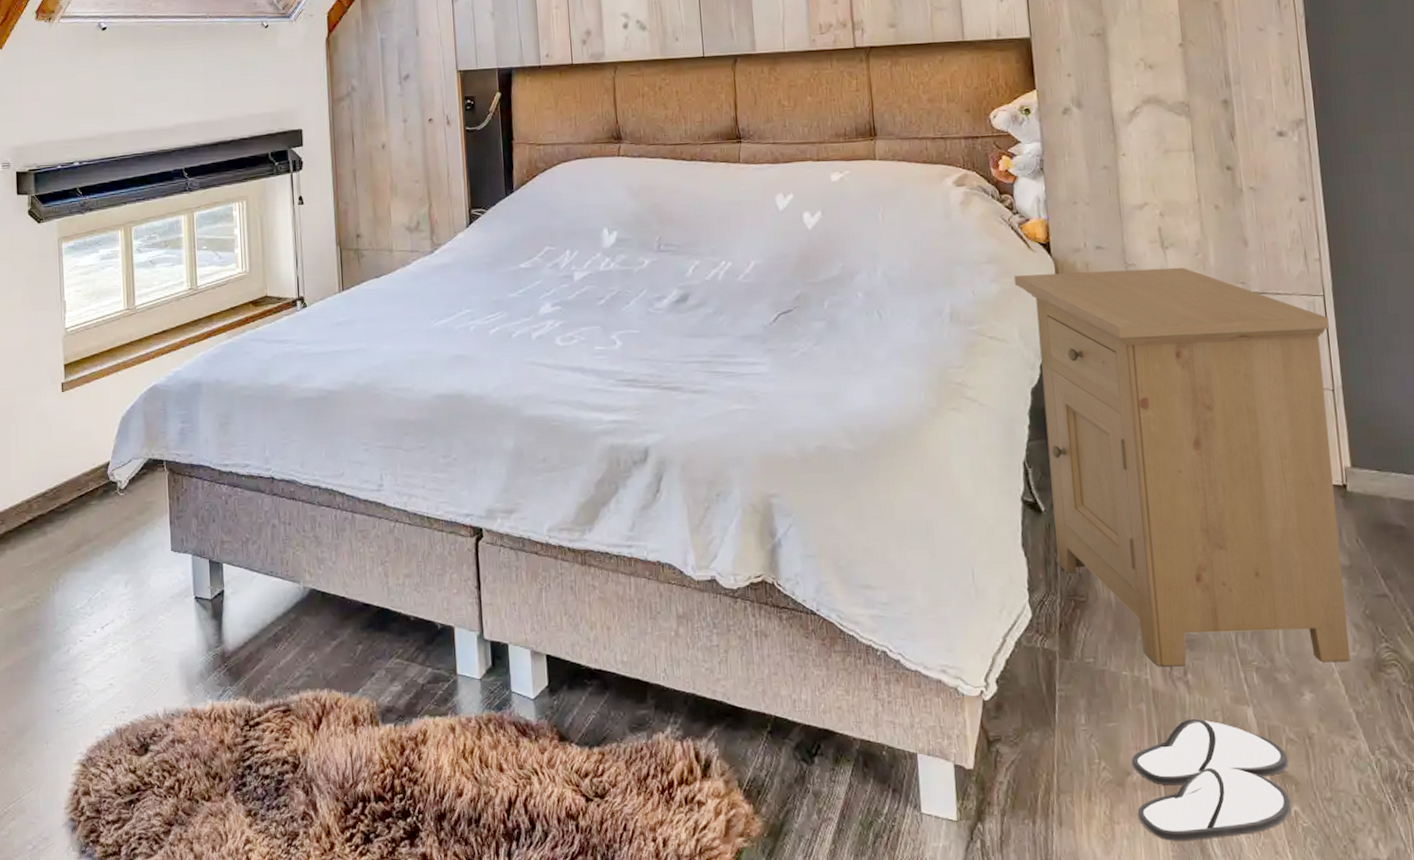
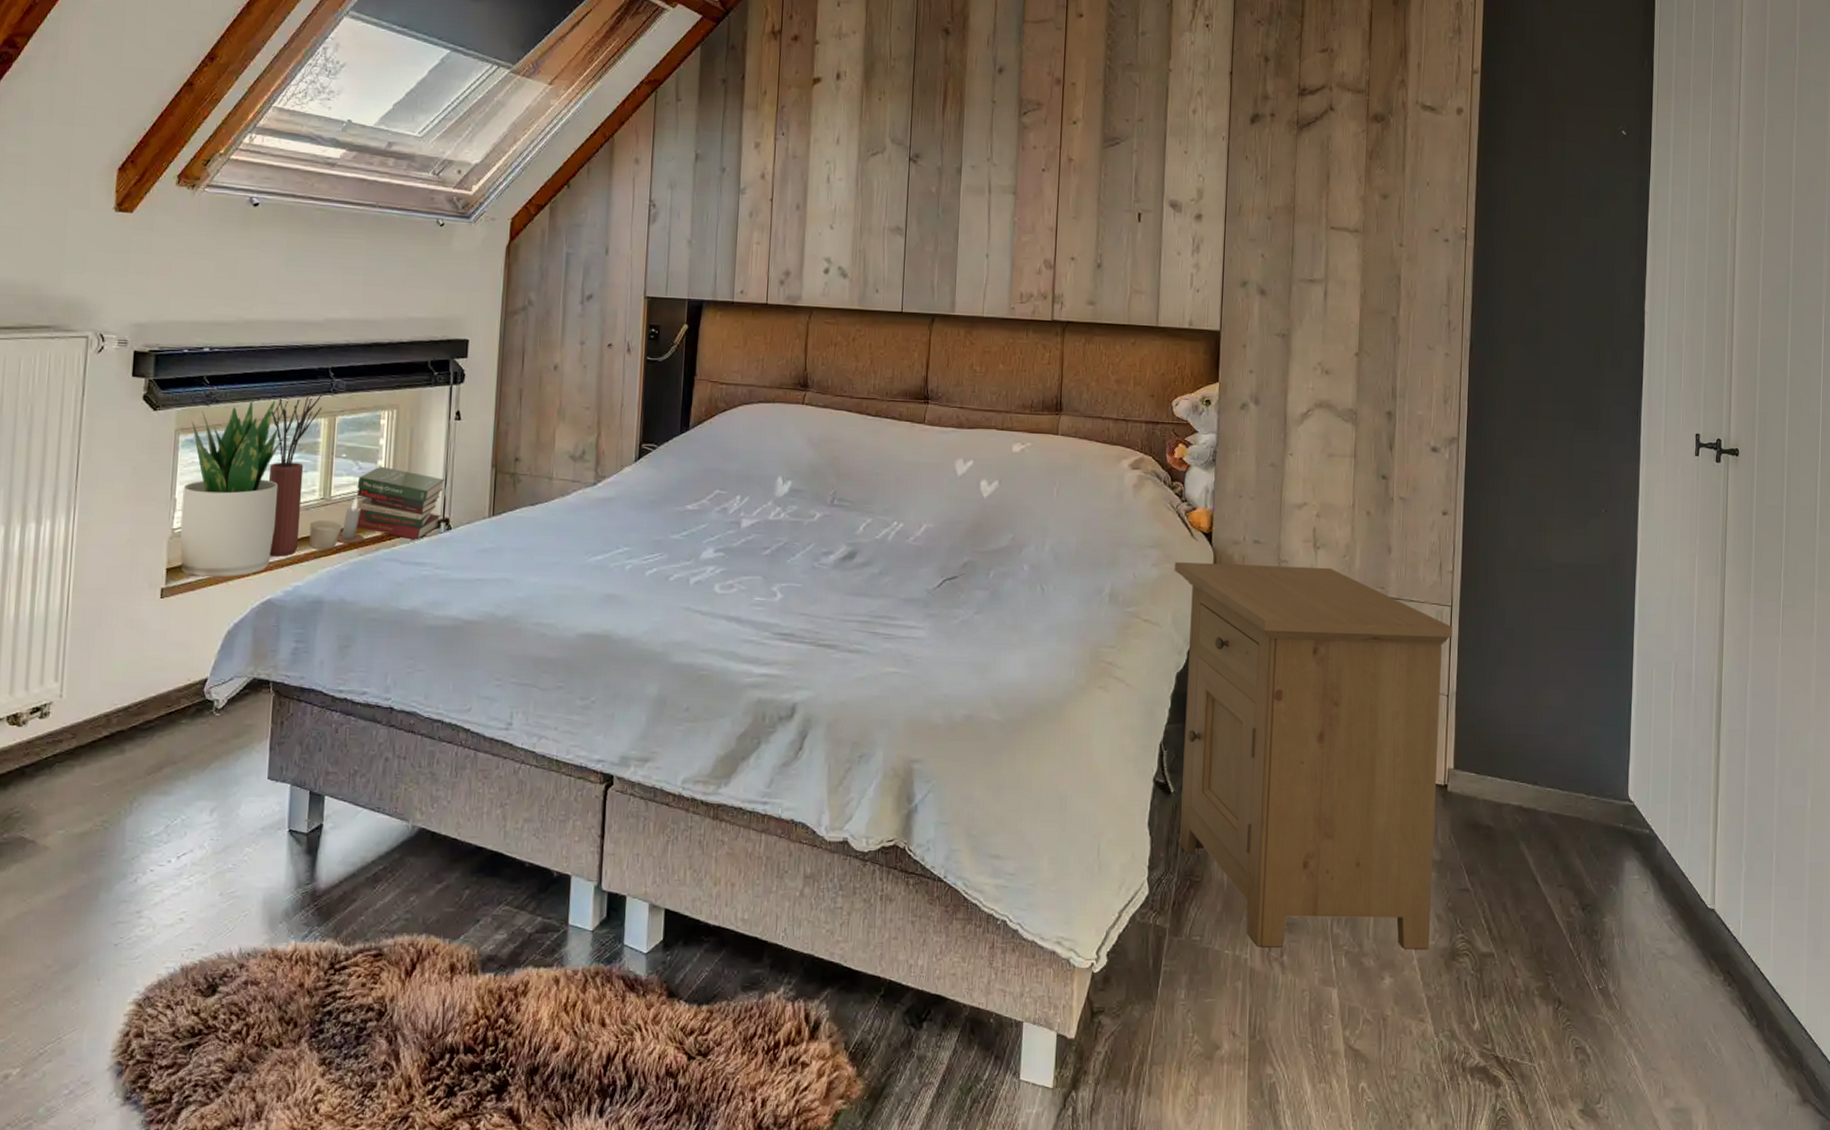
planter: none [70,203,153,370] -> present [180,400,284,578]
vase: none [138,192,181,346] -> present [268,393,324,557]
candle: none [181,308,211,336] -> present [309,520,342,550]
candle: none [206,285,231,328] -> present [336,497,364,544]
books: none [219,254,296,320] -> present [355,466,445,540]
slippers: present [1131,718,1292,842] -> none [1221,997,1363,1113]

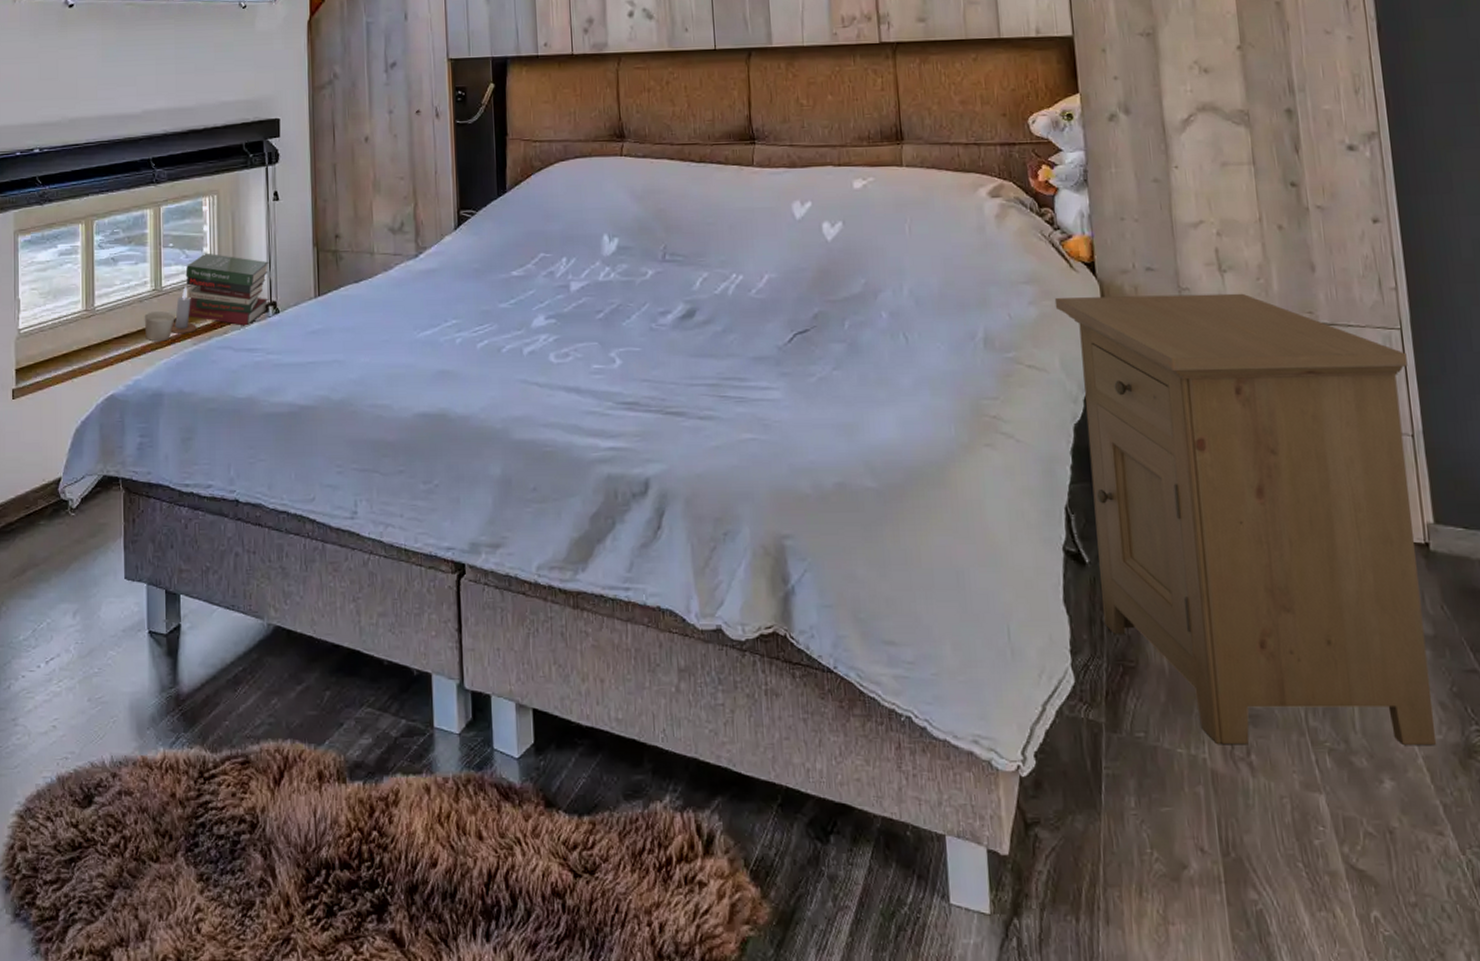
planter: present [180,400,284,578] -> none [25,194,114,376]
vase: present [268,393,324,557] -> none [100,184,148,351]

